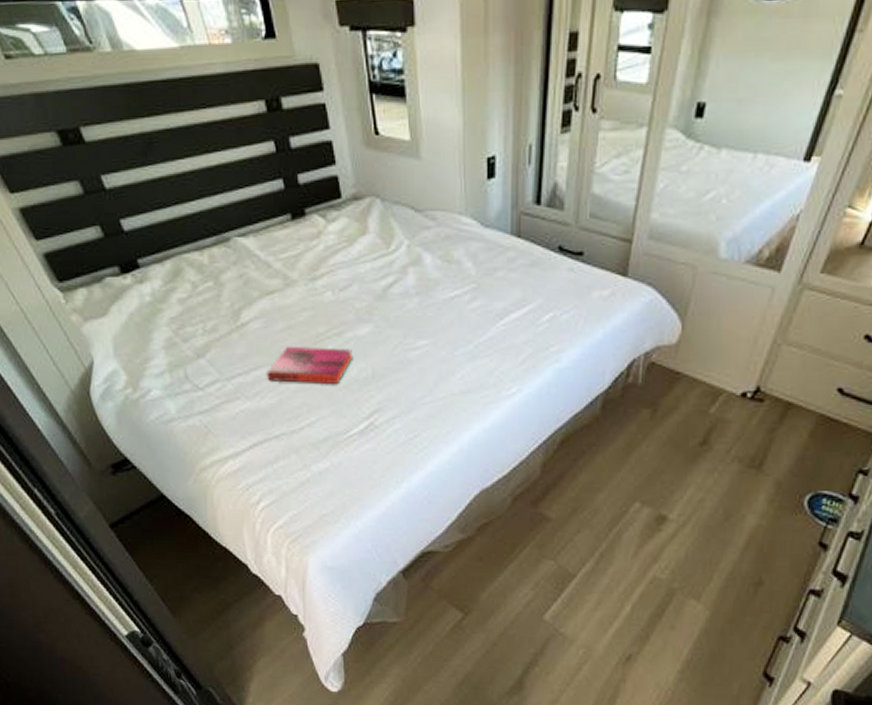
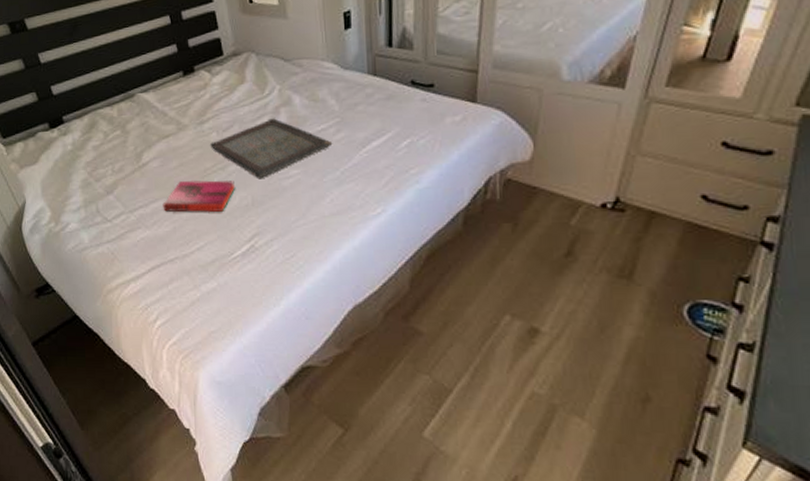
serving tray: none [324,279,467,349] -> present [210,118,333,180]

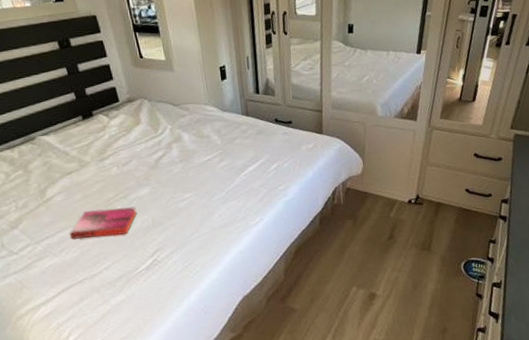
serving tray: present [210,118,333,180] -> none [112,152,218,204]

